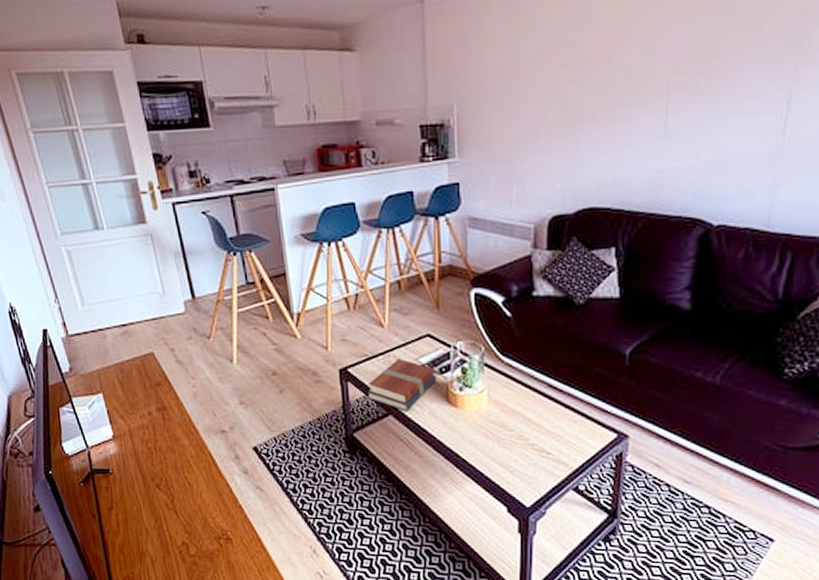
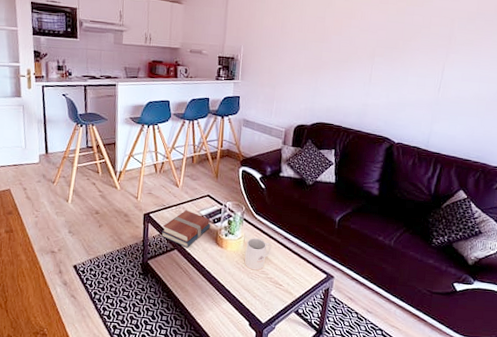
mug: none [491,390,530,436] -> present [244,238,272,271]

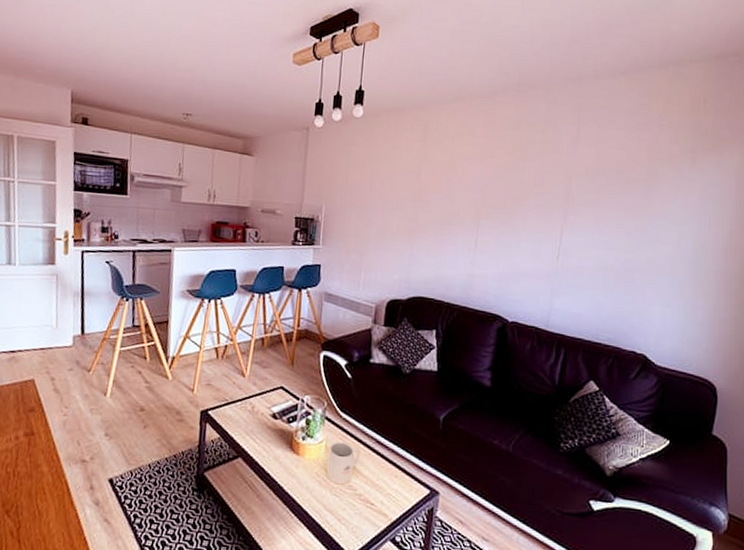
books: present [161,210,210,248] -> none [222,406,284,455]

